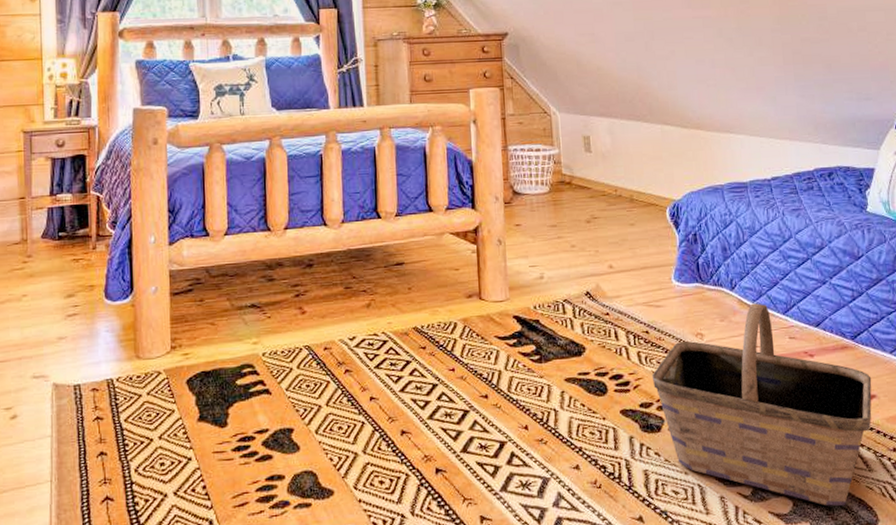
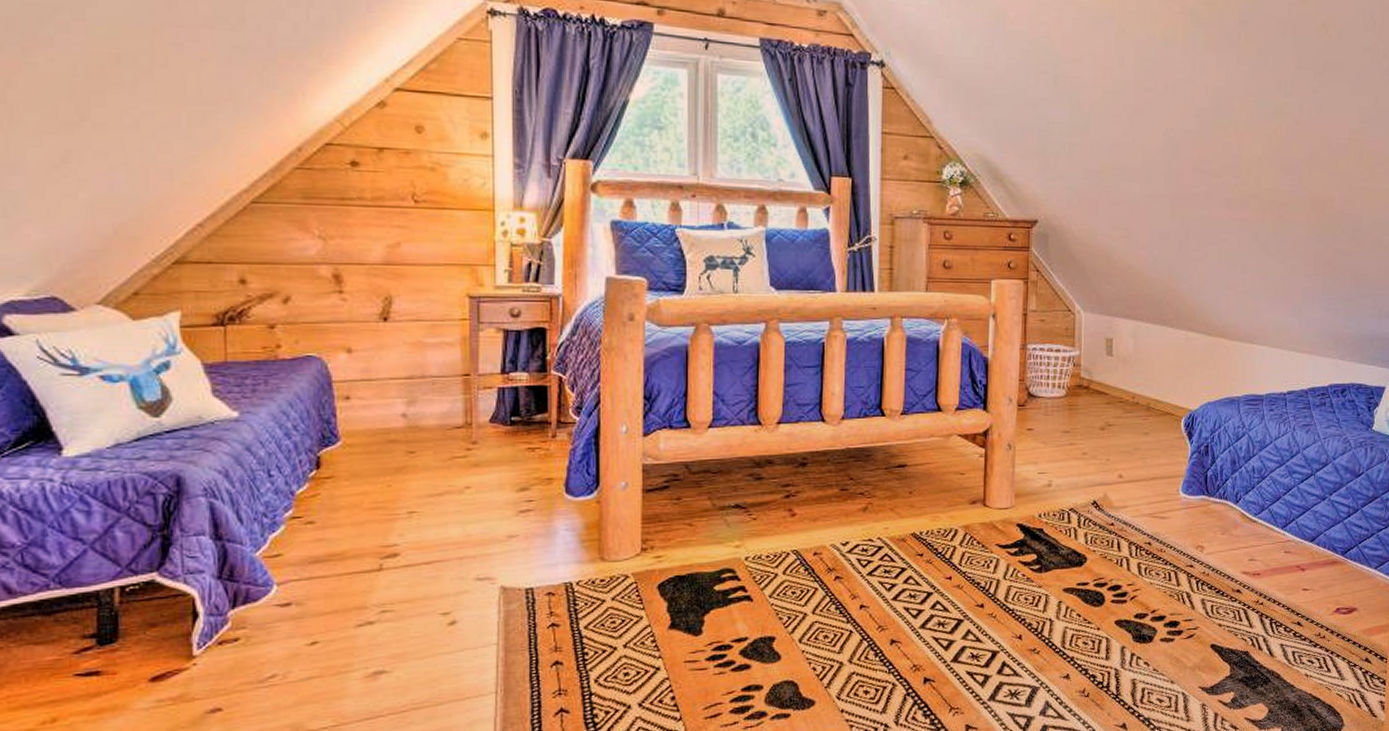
basket: present [651,303,872,506] -> none [1149,517,1355,713]

